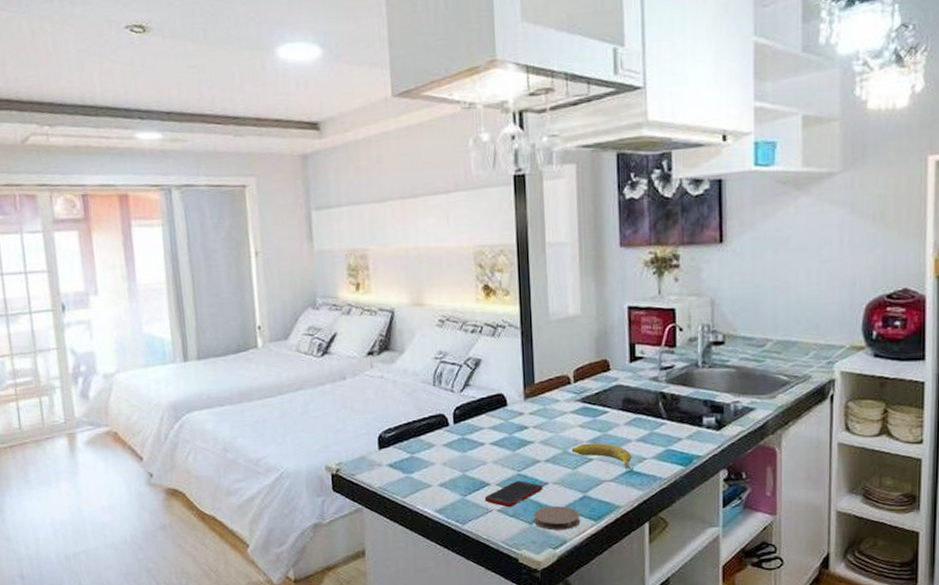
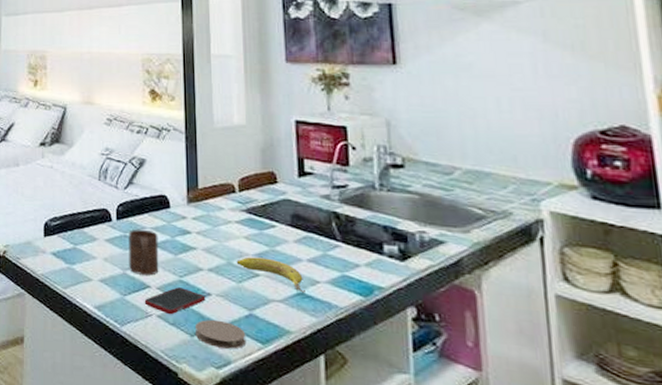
cup: none [466,430,498,474] -> present [128,229,159,276]

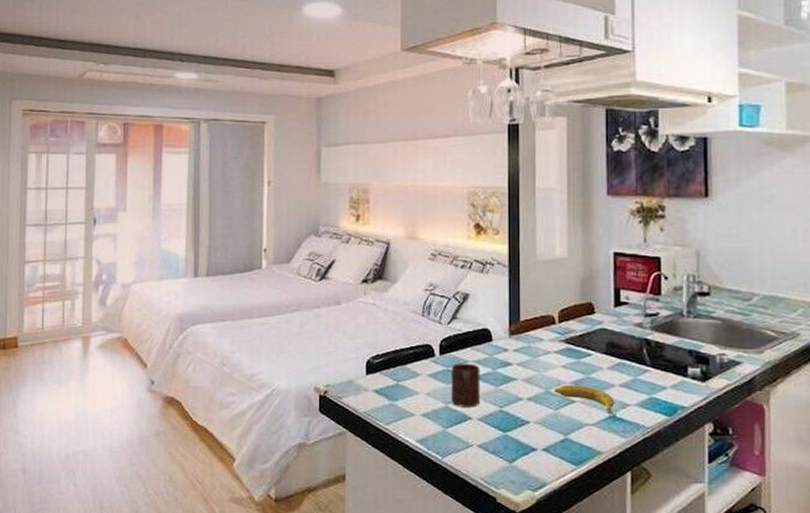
cell phone: present [144,287,206,315] -> none [465,417,524,444]
coaster: present [194,319,247,349] -> none [513,445,561,472]

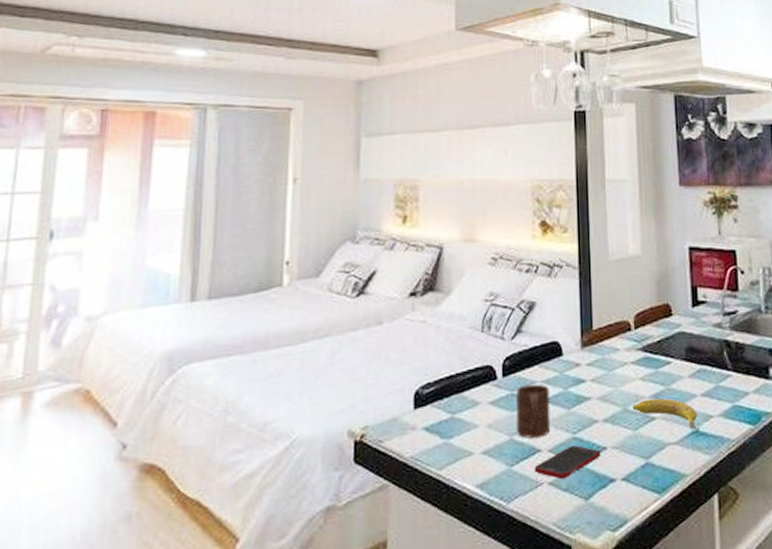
cell phone: none [465,417,524,444] -> present [534,445,601,480]

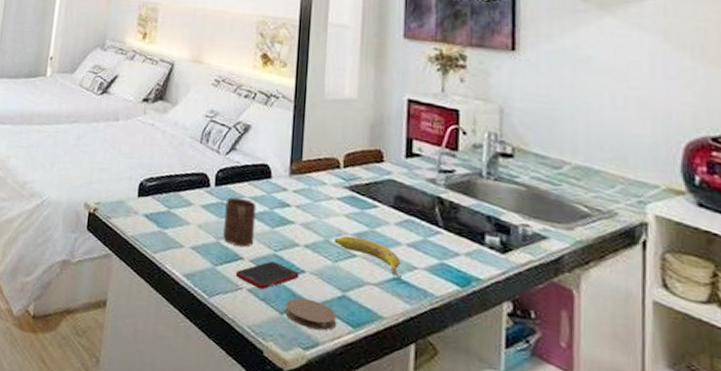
coaster: none [589,475,643,507] -> present [284,297,337,331]

